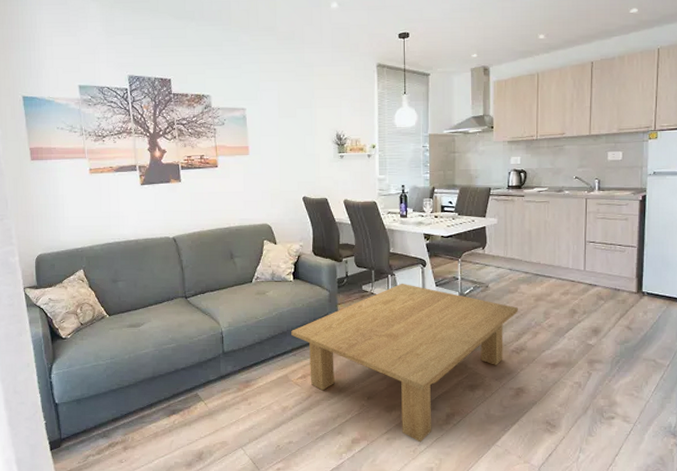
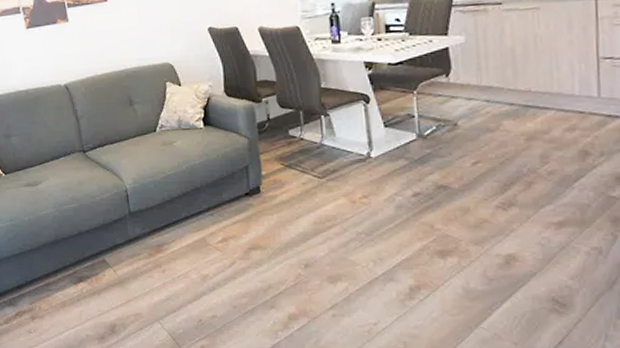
coffee table: present [291,283,519,443] -> none [206,124,503,321]

